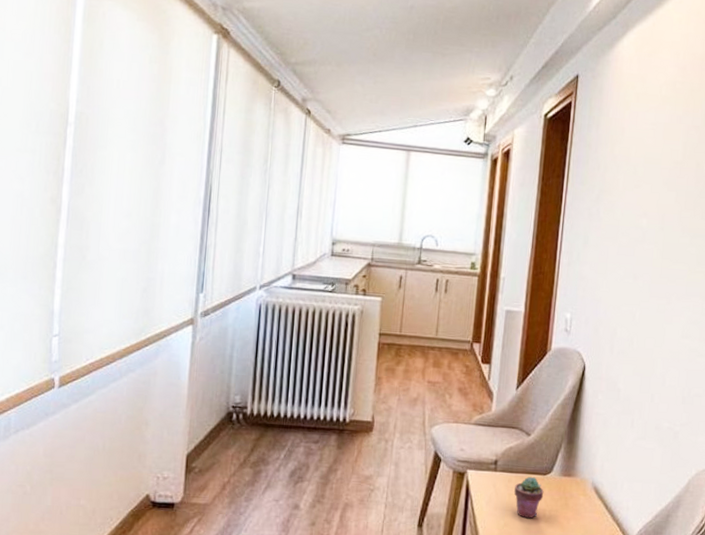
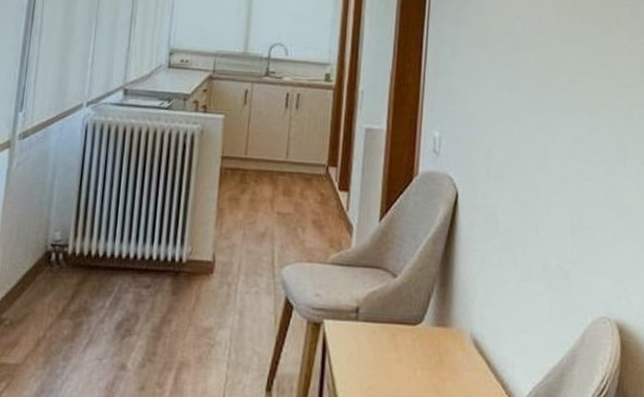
potted succulent: present [514,476,544,518] -> none [379,327,415,379]

